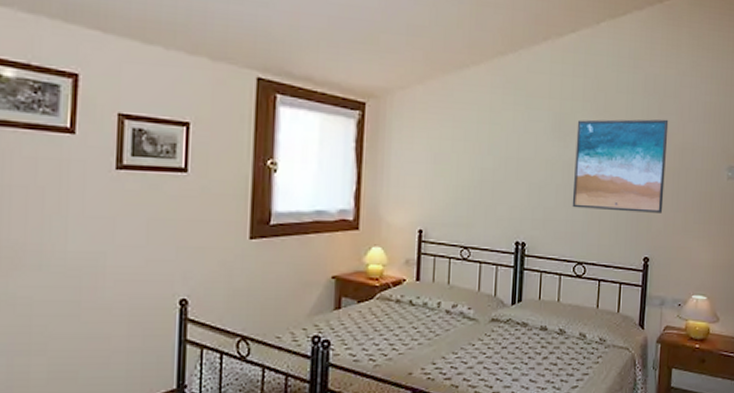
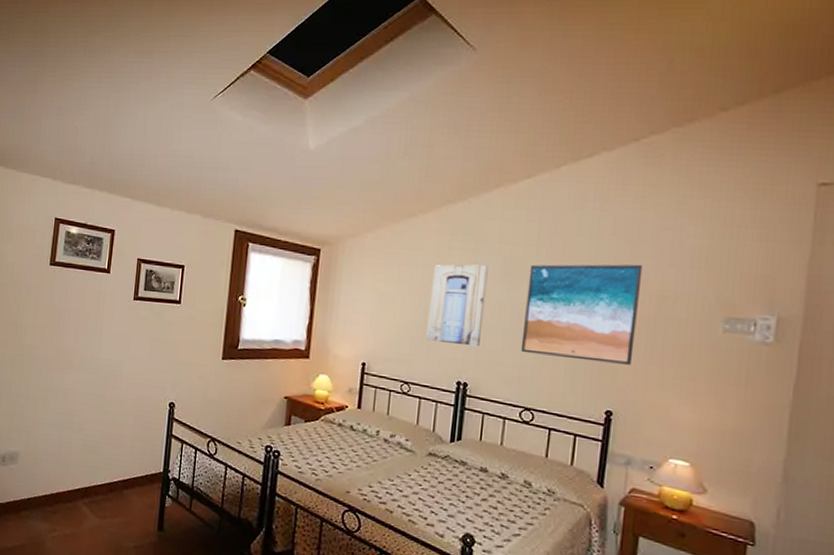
wall art: none [484,120,540,205] -> present [426,264,488,347]

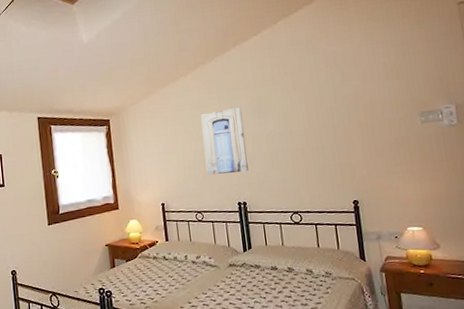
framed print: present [520,264,643,365] -> none [272,84,363,169]

